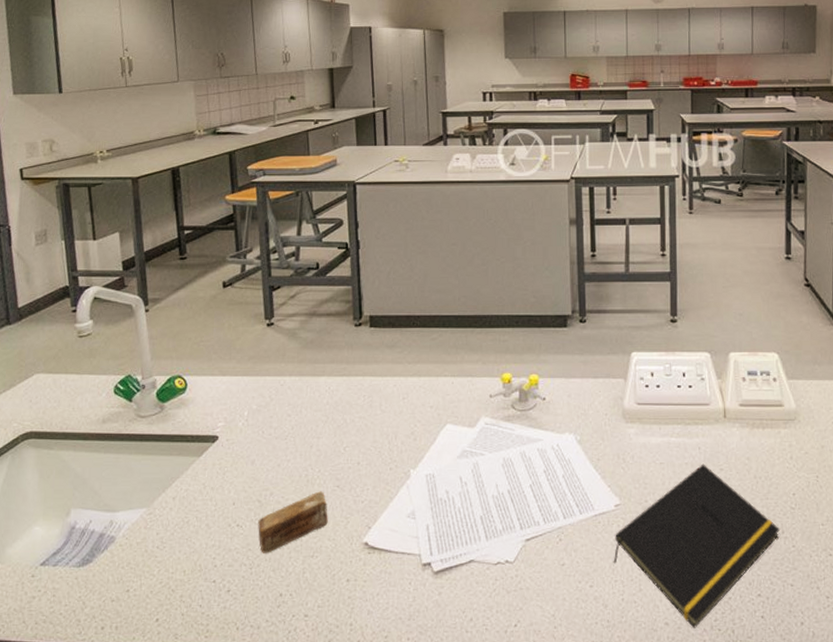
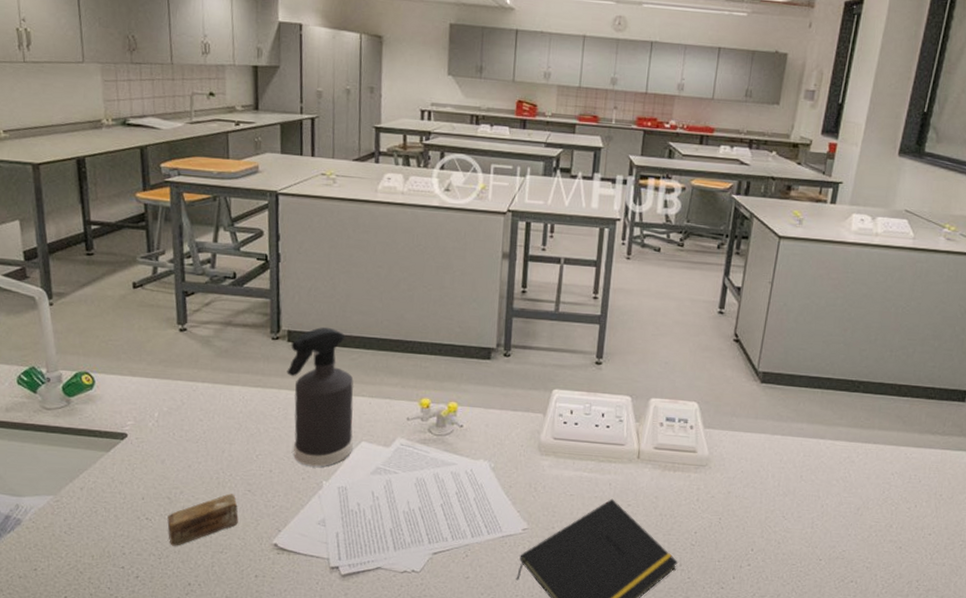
spray bottle: none [370,309,438,455] -> present [286,327,354,467]

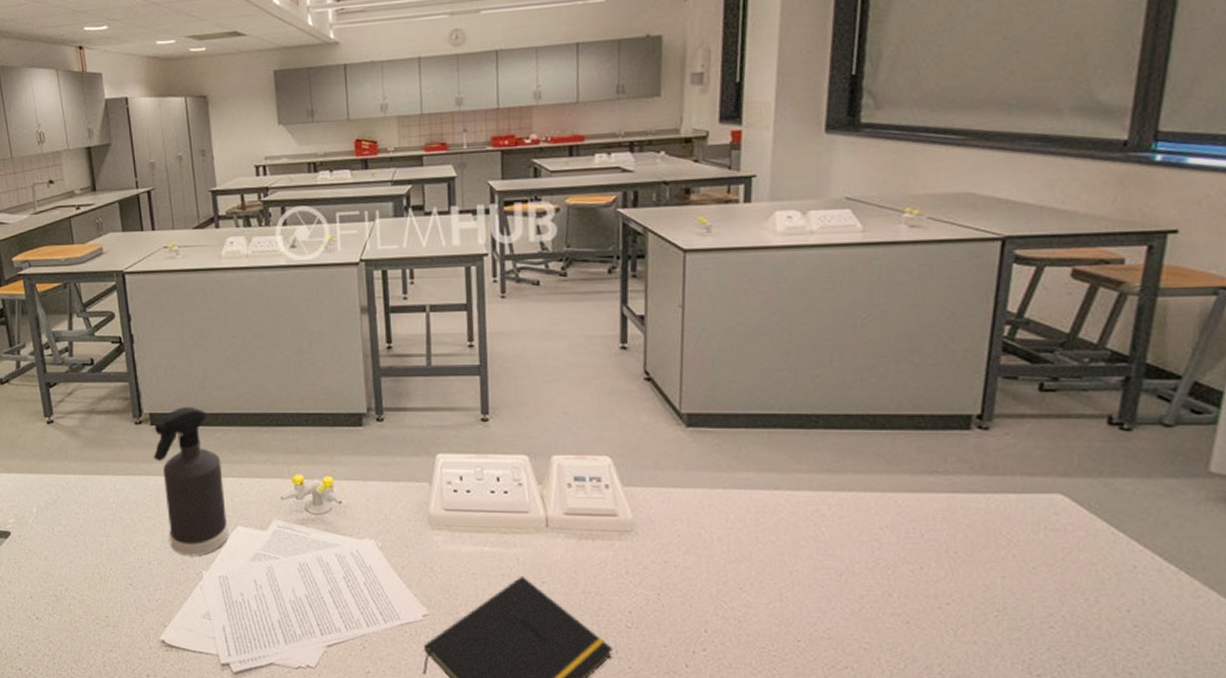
soap bar: present [167,493,238,546] -> none [56,589,124,646]

